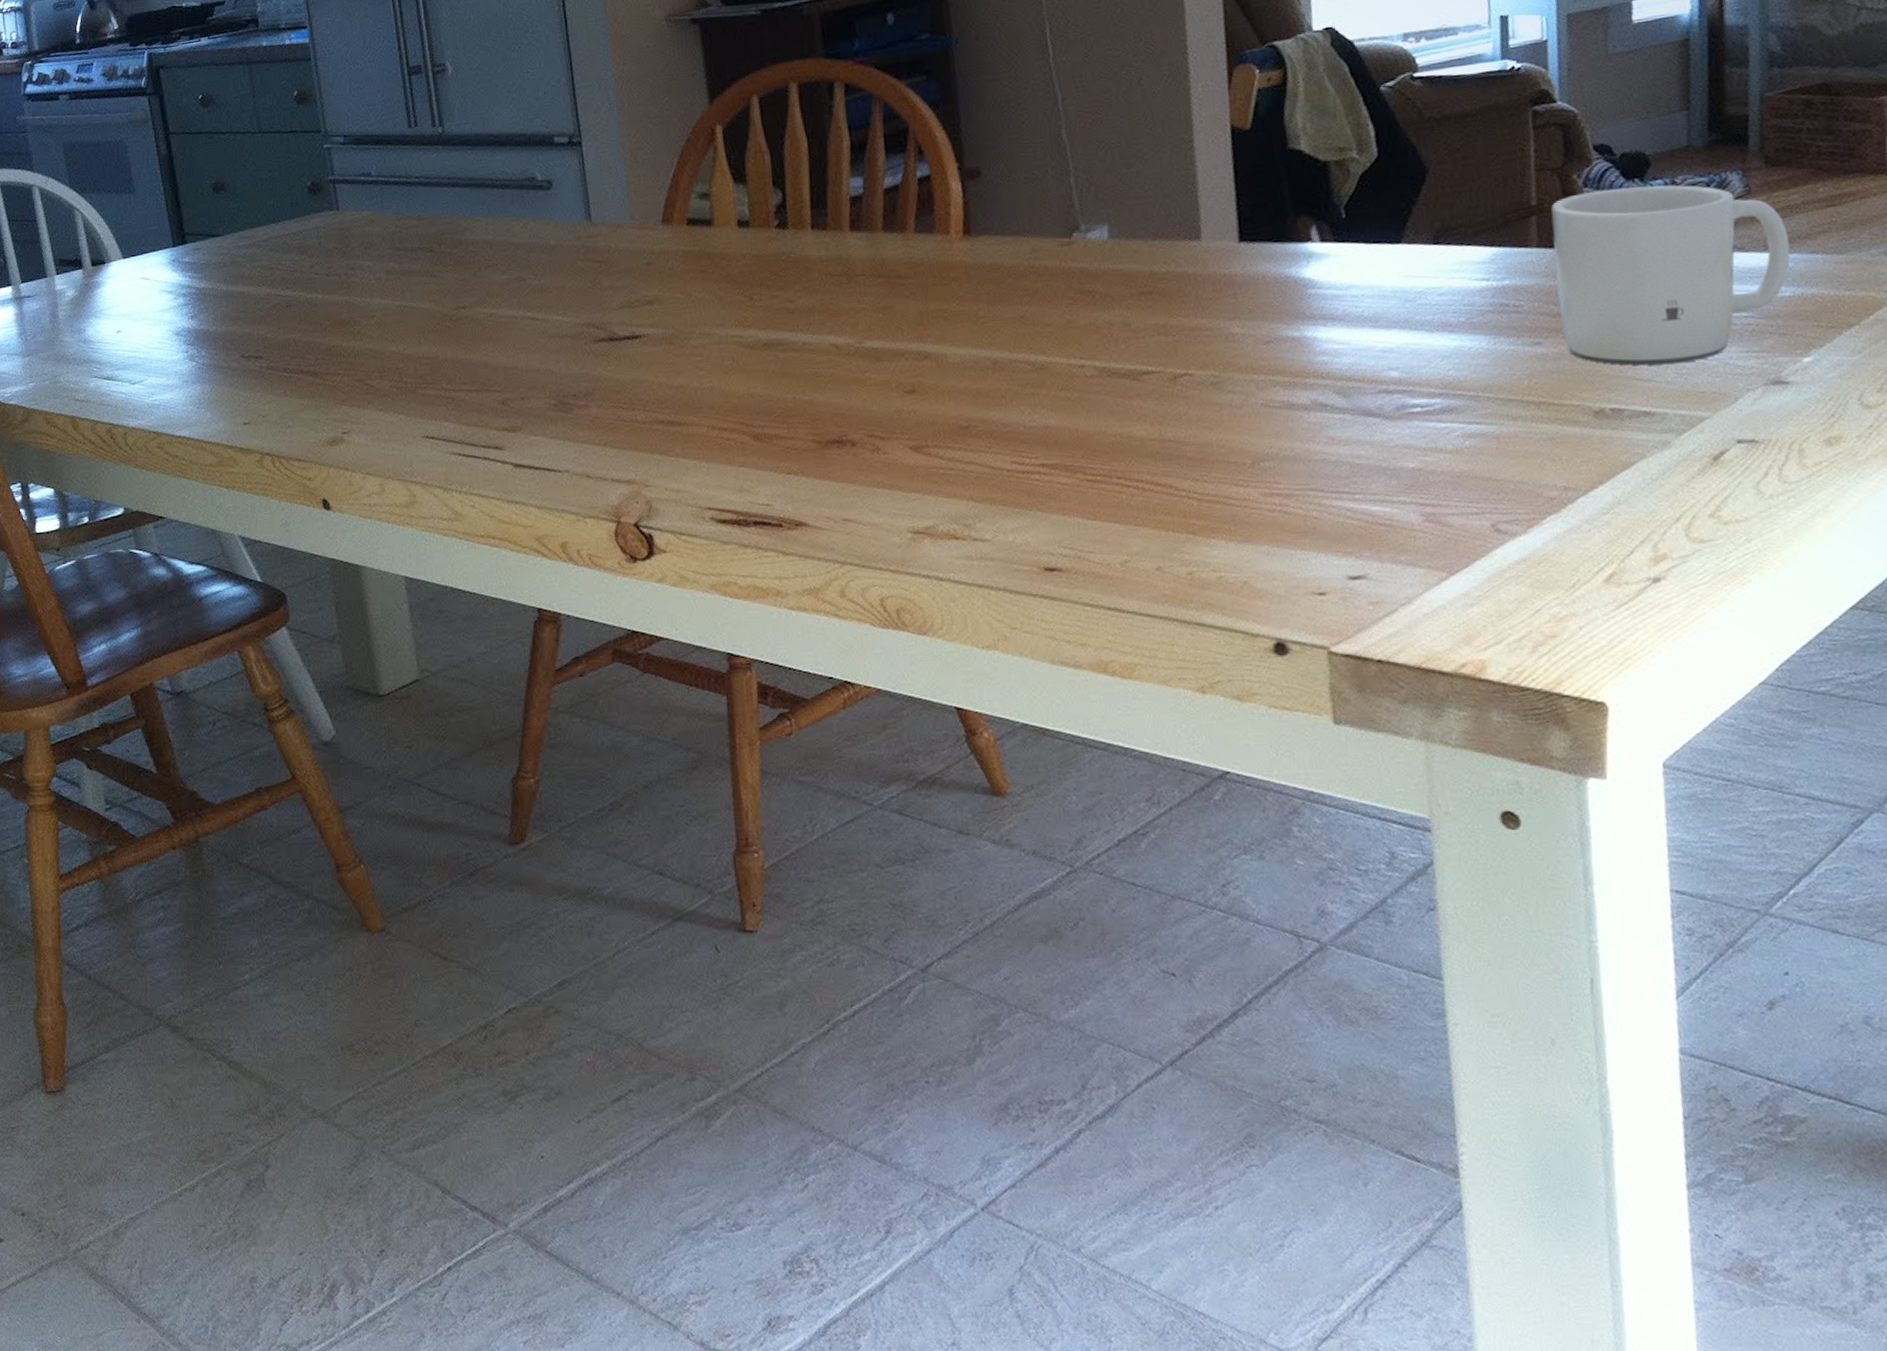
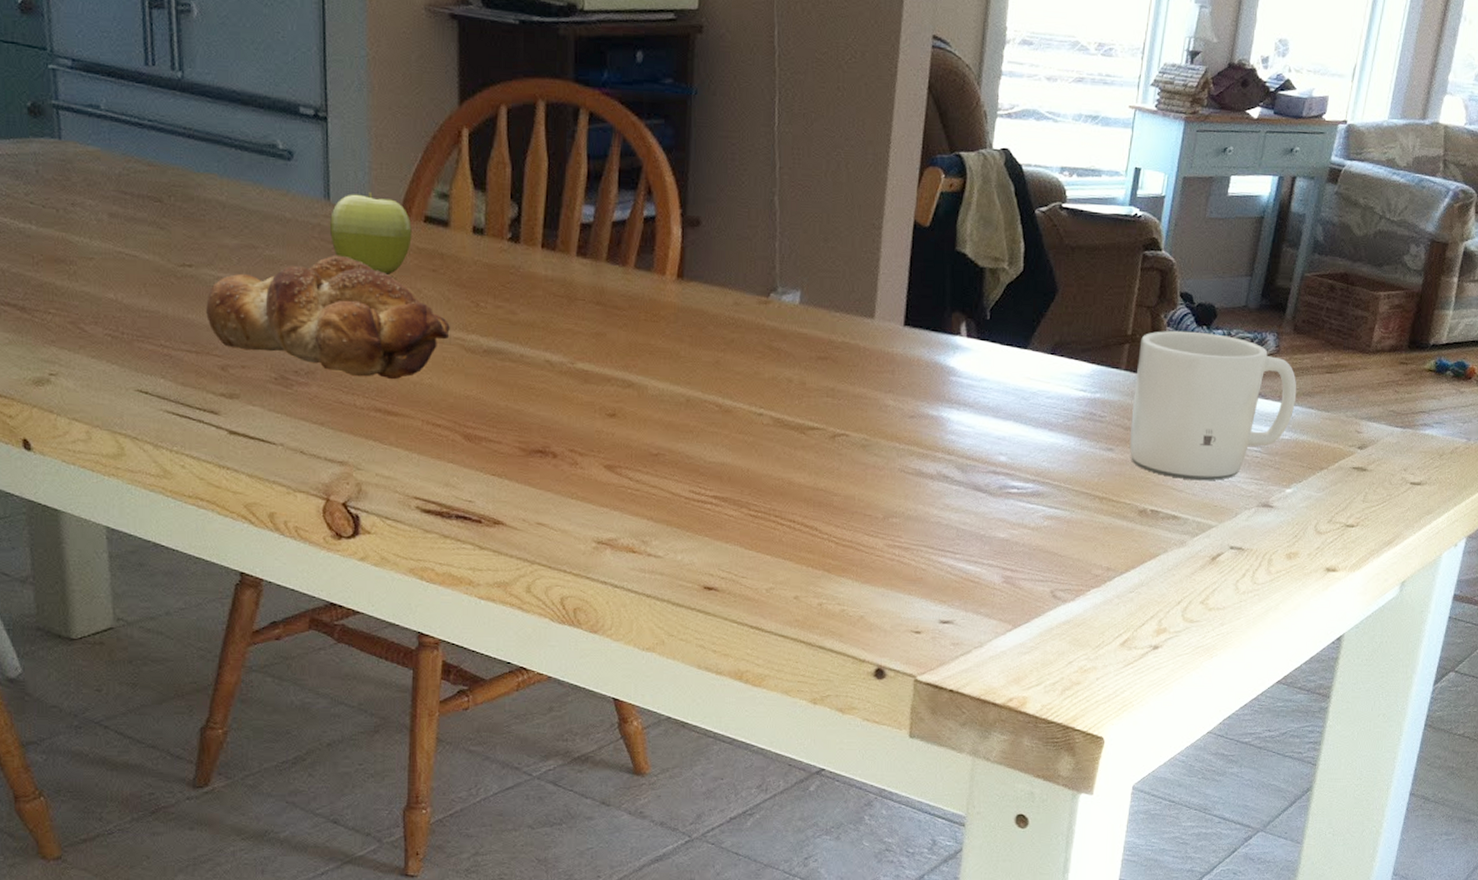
bread loaf: none [482,272,726,392] -> present [206,254,450,380]
fruit: none [593,205,677,285] -> present [330,192,412,276]

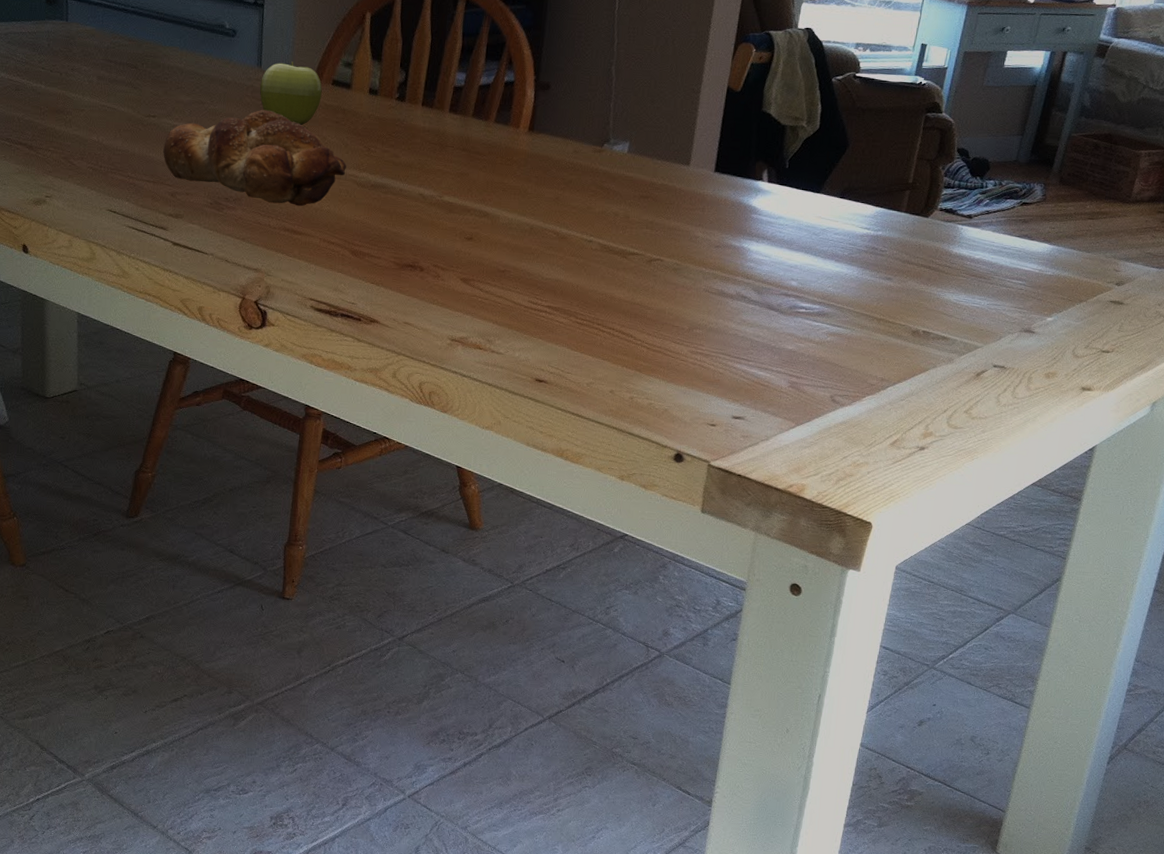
mug: present [1129,330,1297,481] -> none [906,180,1061,308]

